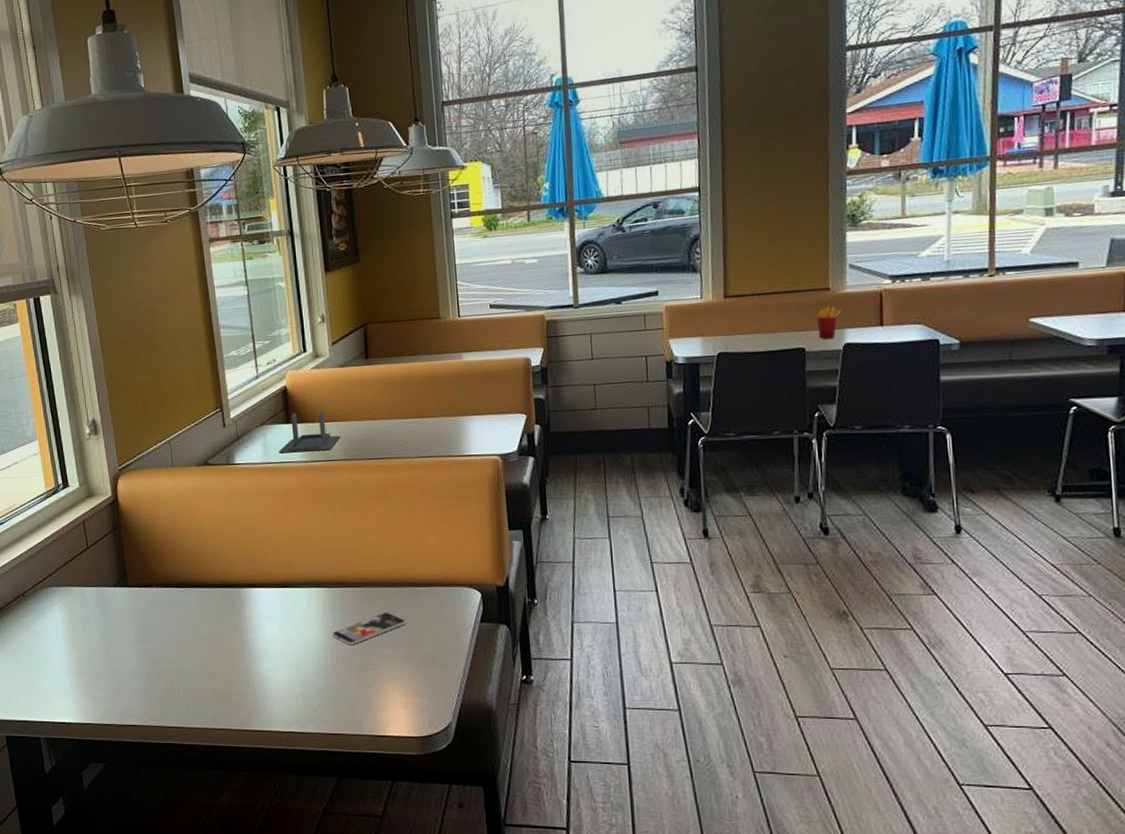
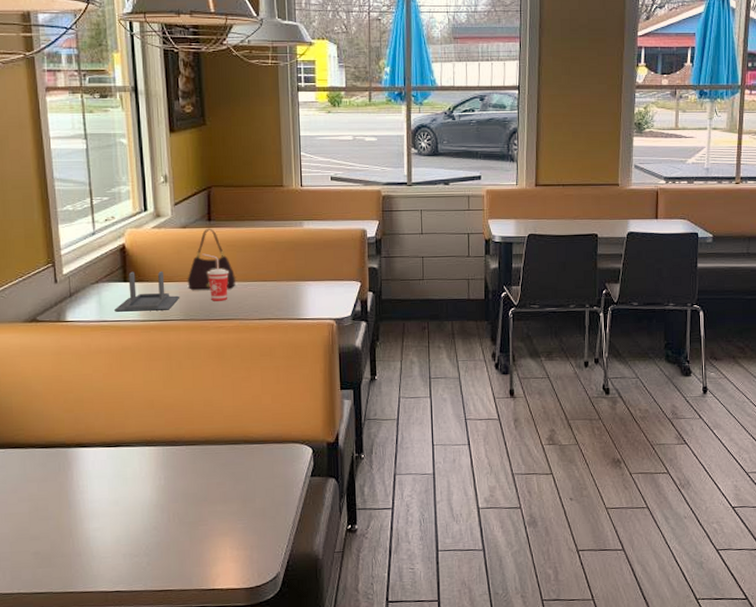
smartphone: present [332,612,406,646] -> none [164,469,239,503]
handbag: none [347,365,396,431] -> present [187,228,236,291]
beverage cup: none [361,391,388,440] -> present [202,253,229,301]
french fries: present [817,305,842,340] -> none [608,199,627,228]

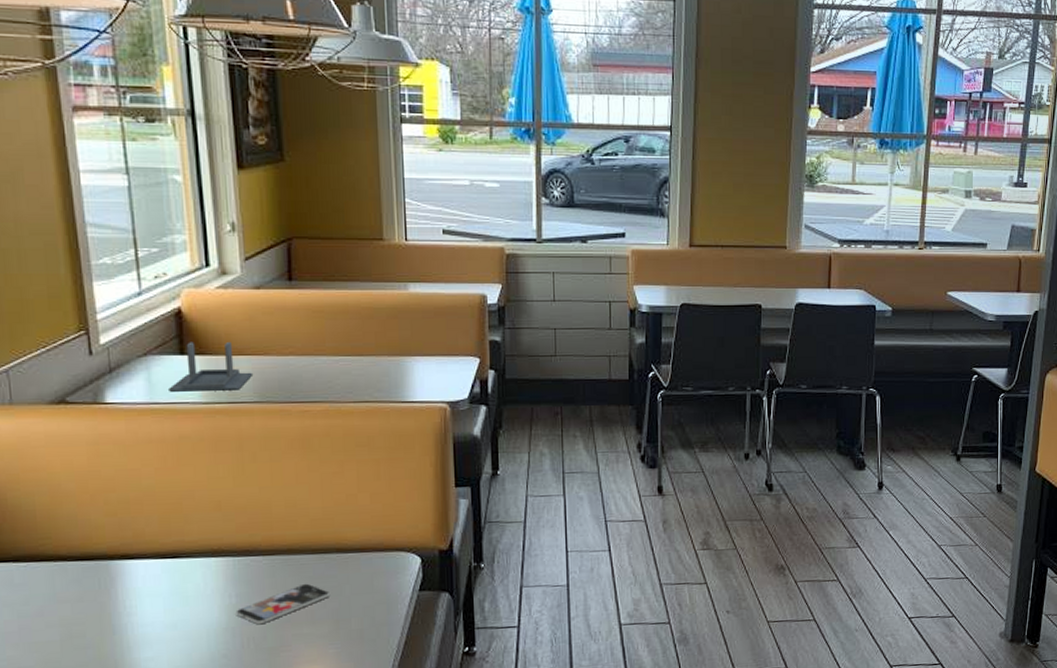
smartphone: none [164,469,239,503] -> present [236,583,331,625]
handbag: present [187,228,236,291] -> none [262,289,325,367]
beverage cup: present [202,253,229,301] -> none [281,321,315,380]

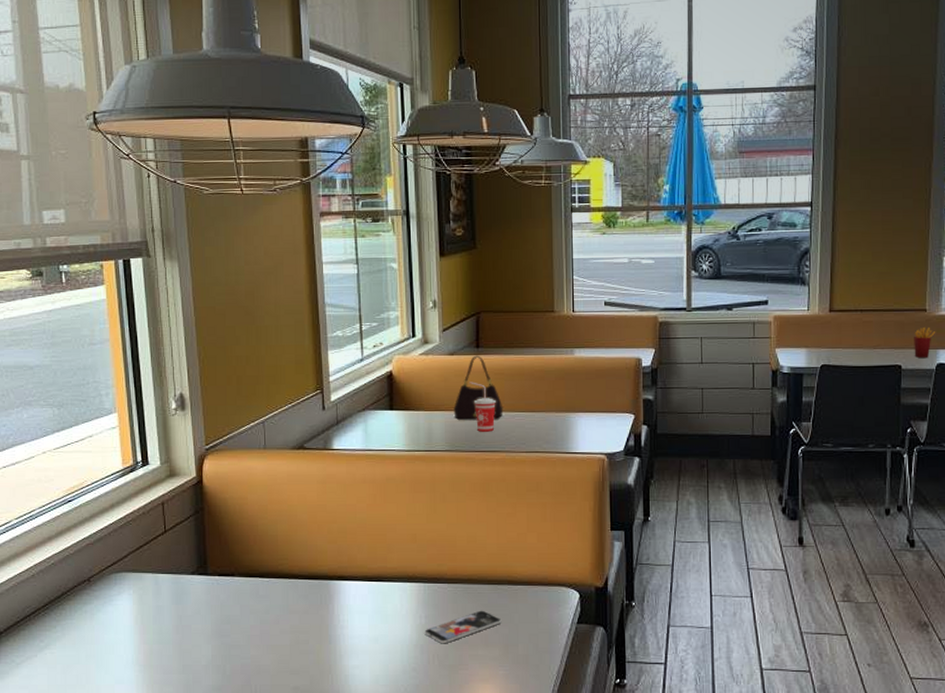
napkin holder: present [169,341,252,392] -> none [380,399,445,441]
handbag: none [262,289,325,367] -> present [453,355,504,421]
beverage cup: none [281,321,315,380] -> present [469,382,496,432]
french fries: none [774,264,796,298] -> present [914,326,936,359]

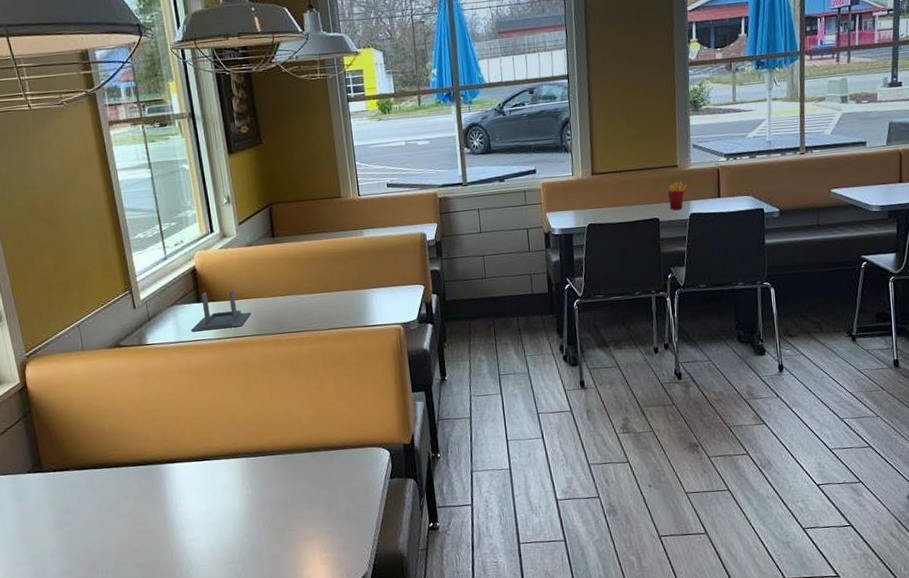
napkin holder: none [380,399,445,441] -> present [191,289,251,332]
smartphone: present [424,610,502,644] -> none [252,476,322,510]
handbag: present [453,355,504,421] -> none [256,244,304,307]
beverage cup: present [469,382,496,432] -> none [269,269,297,315]

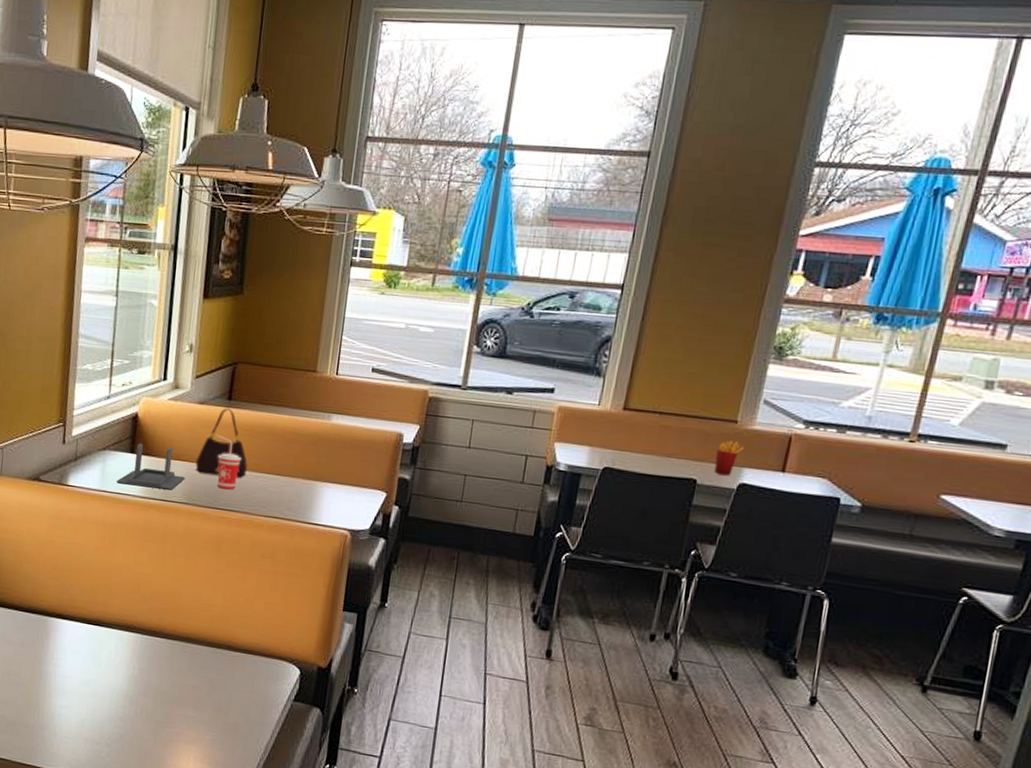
handbag: none [256,244,304,307] -> present [195,407,248,479]
beverage cup: none [269,269,297,315] -> present [216,434,241,490]

